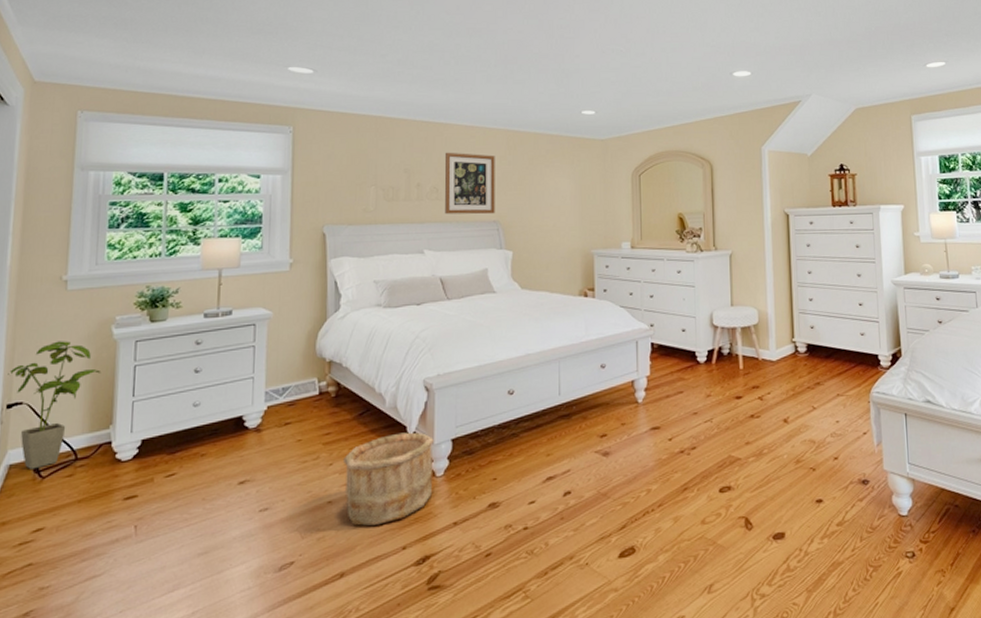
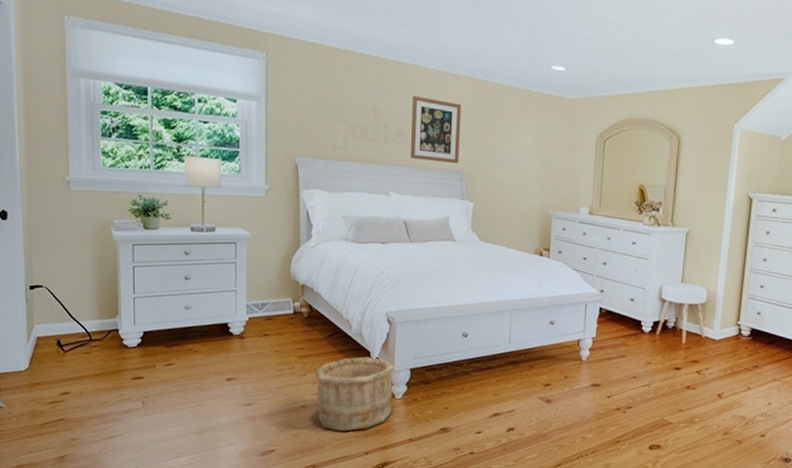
house plant: present [8,341,101,469] -> none [28,236,106,343]

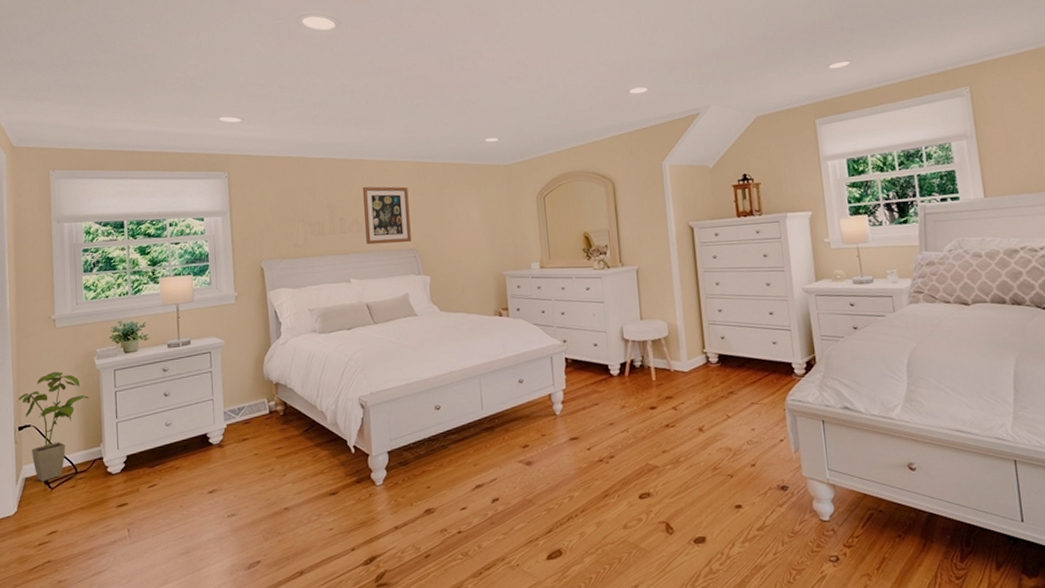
house plant: none [28,236,106,343] -> present [17,371,89,482]
wooden bucket: present [315,356,394,431] -> none [295,445,374,530]

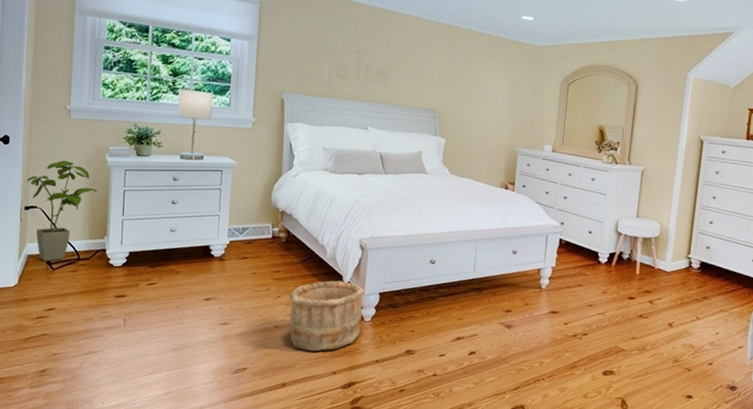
wooden bucket: none [295,445,374,530] -> present [289,280,365,351]
wall art: present [362,186,411,245] -> none [389,39,438,103]

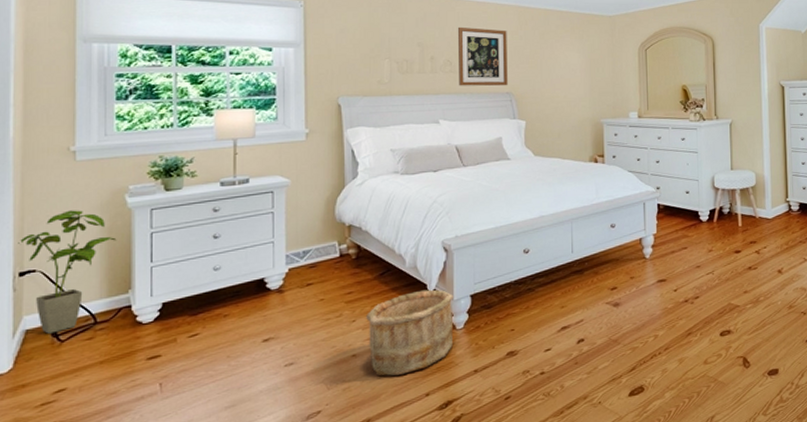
wall art: none [389,39,438,103] -> present [457,26,508,86]

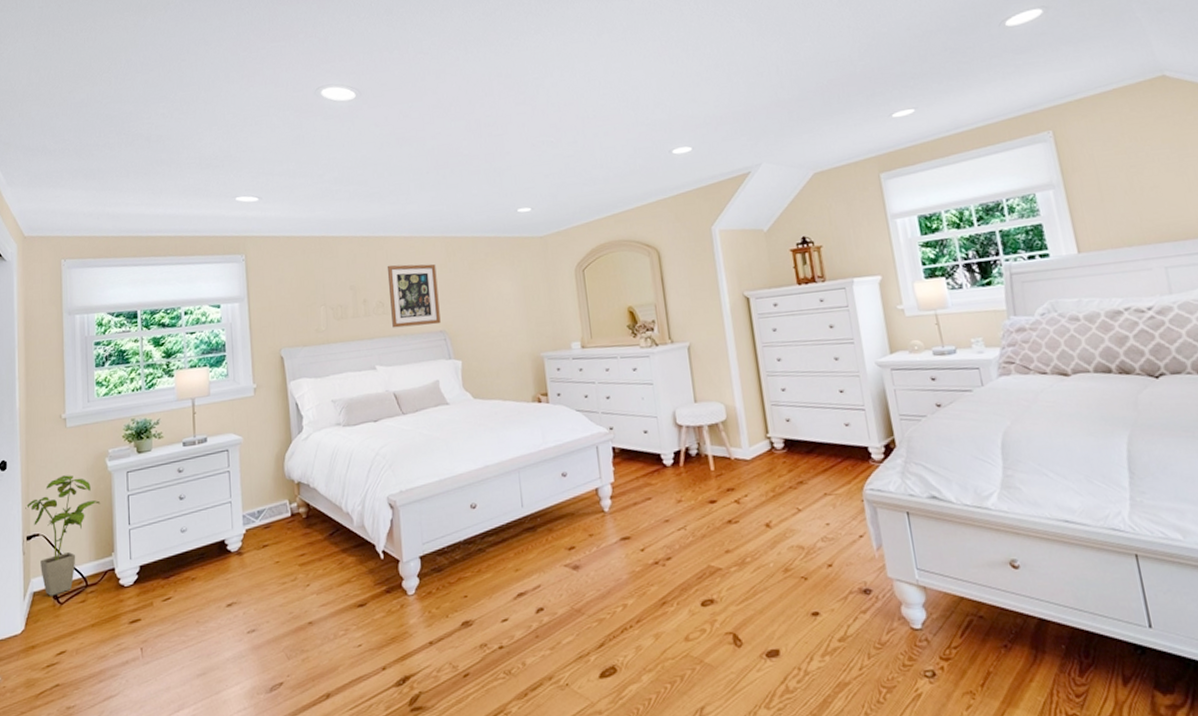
wooden bucket: present [366,289,454,376] -> none [319,550,406,646]

